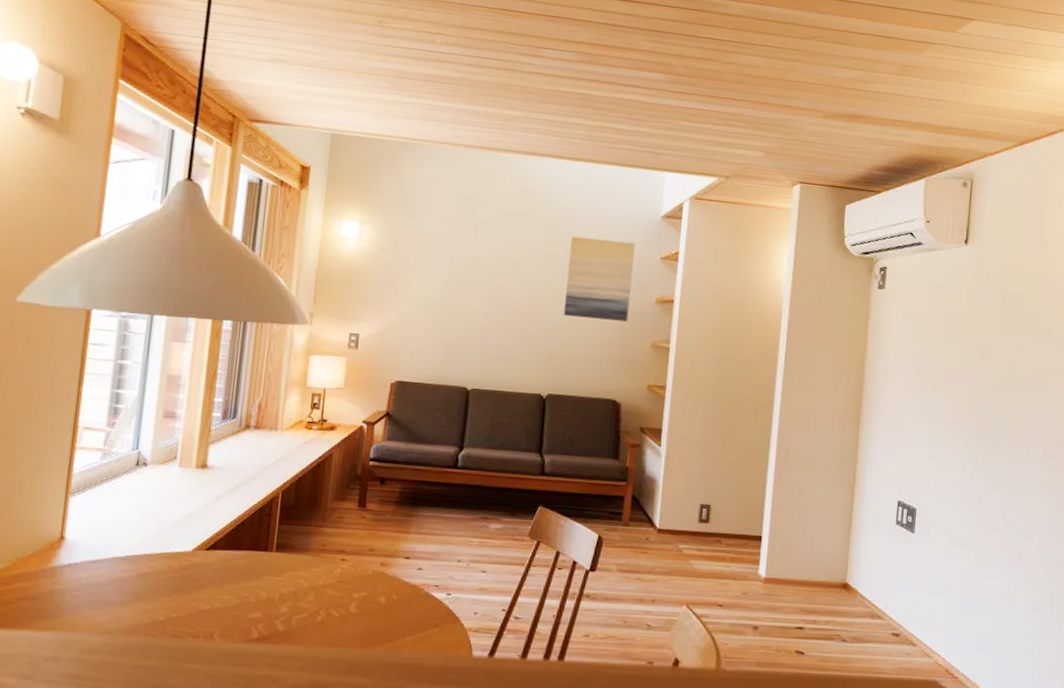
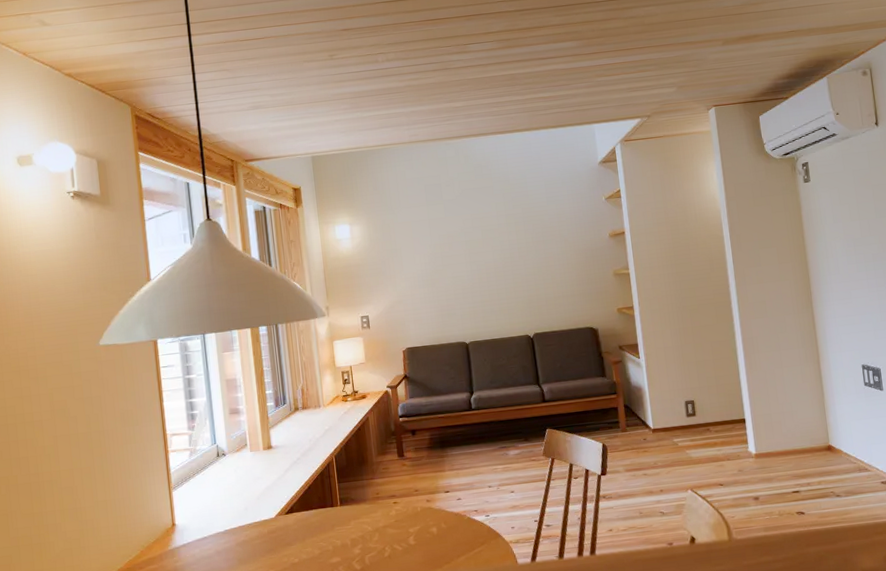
wall art: present [564,236,635,322] -> none [526,191,589,265]

